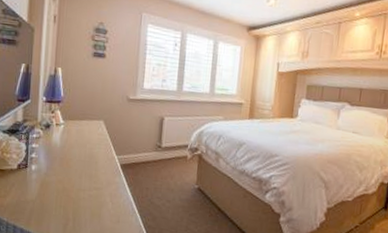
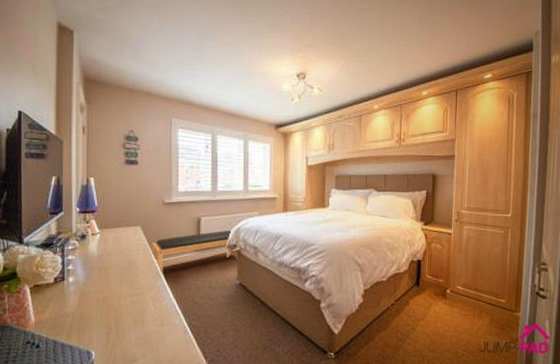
bench: none [112,132,196,170] -> present [151,230,235,273]

